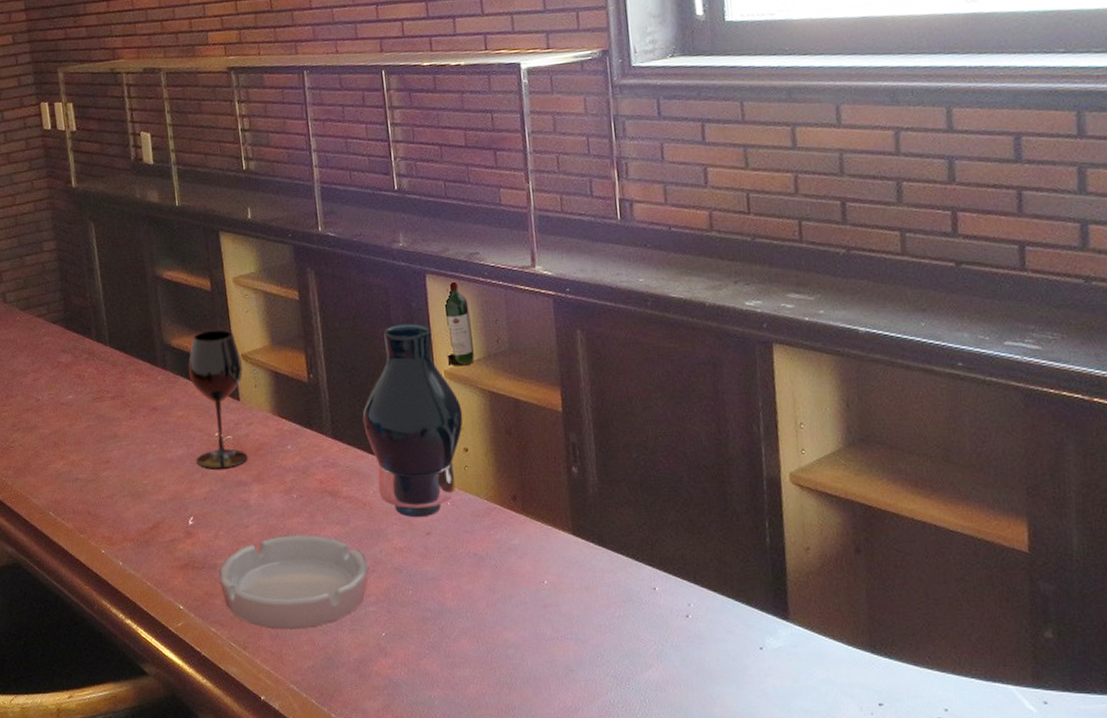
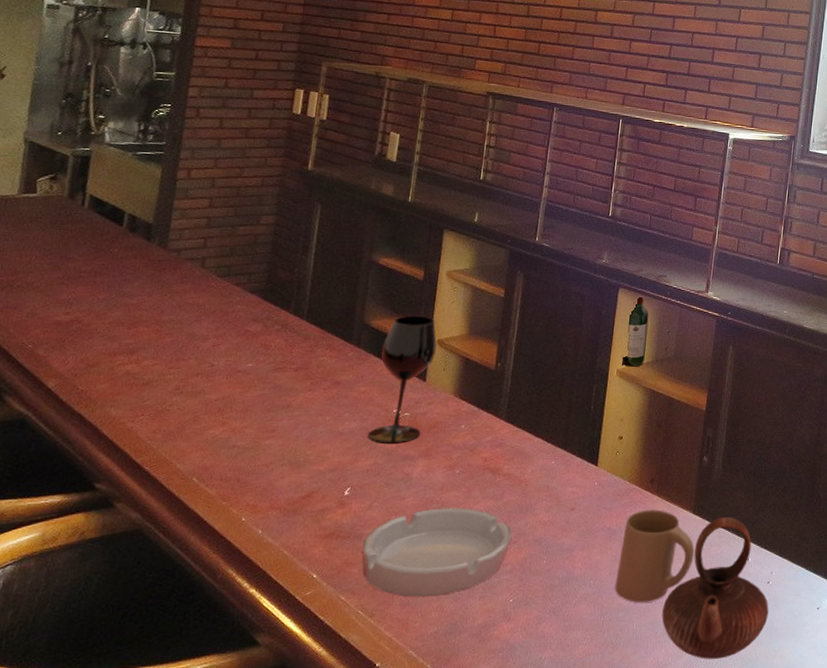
vase: present [362,323,463,518] -> none [536,327,625,495]
cup: none [493,531,585,638] -> present [615,510,695,602]
teapot: none [558,537,696,705] -> present [661,516,769,659]

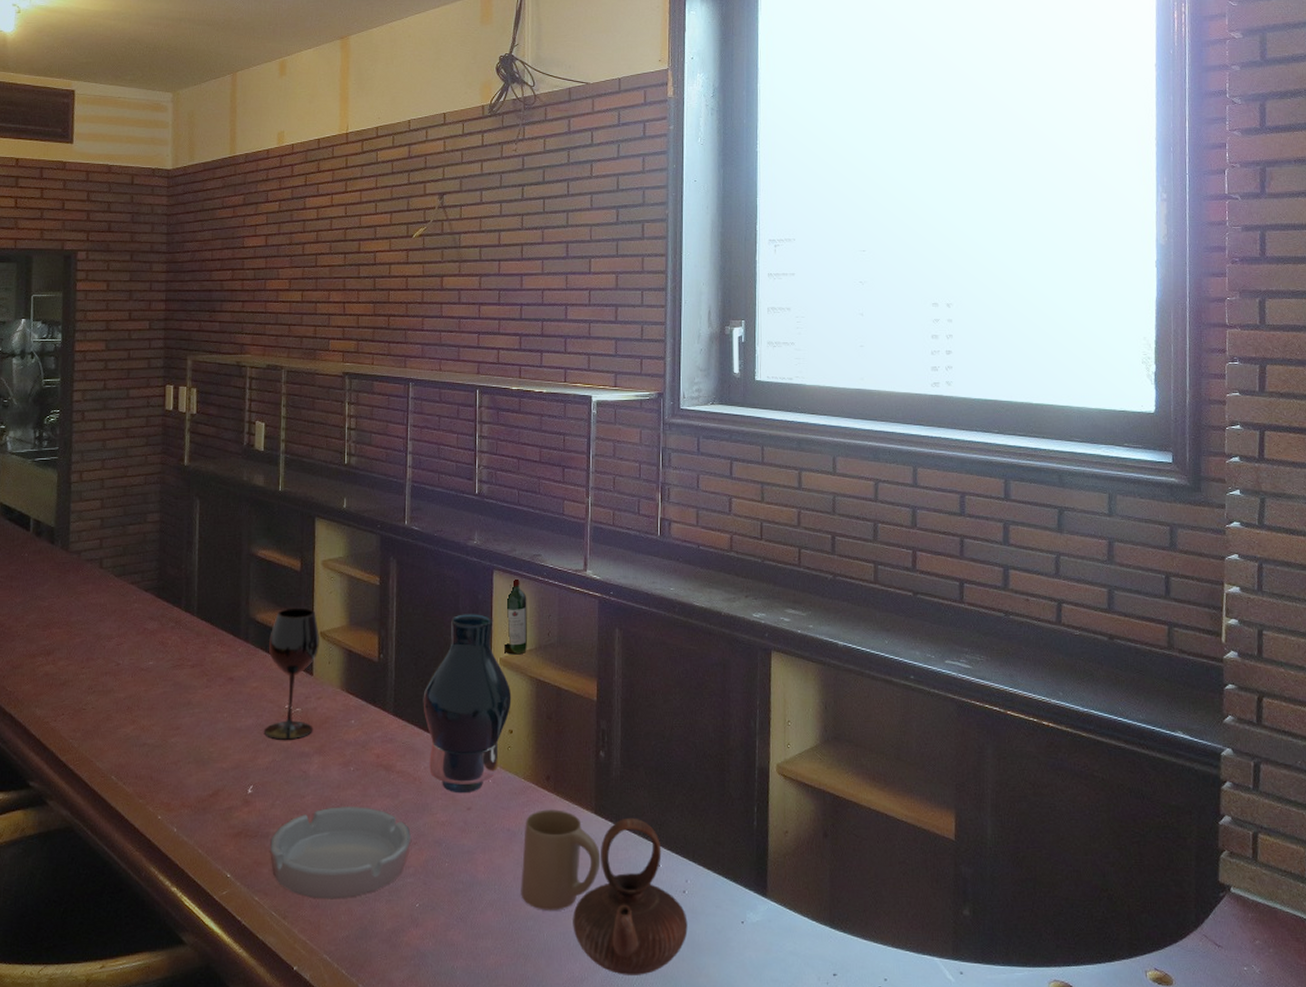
vase: none [536,327,625,495] -> present [423,614,512,794]

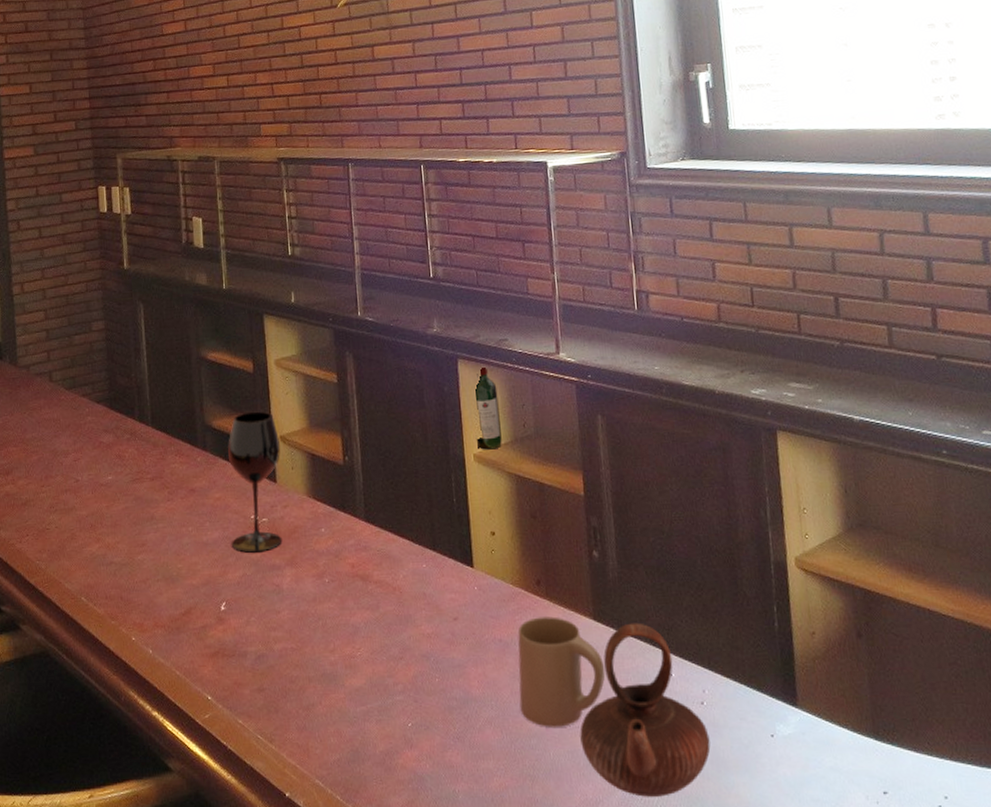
ashtray: present [270,807,412,899] -> none [249,620,398,721]
vase: present [423,614,512,794] -> none [394,407,491,603]

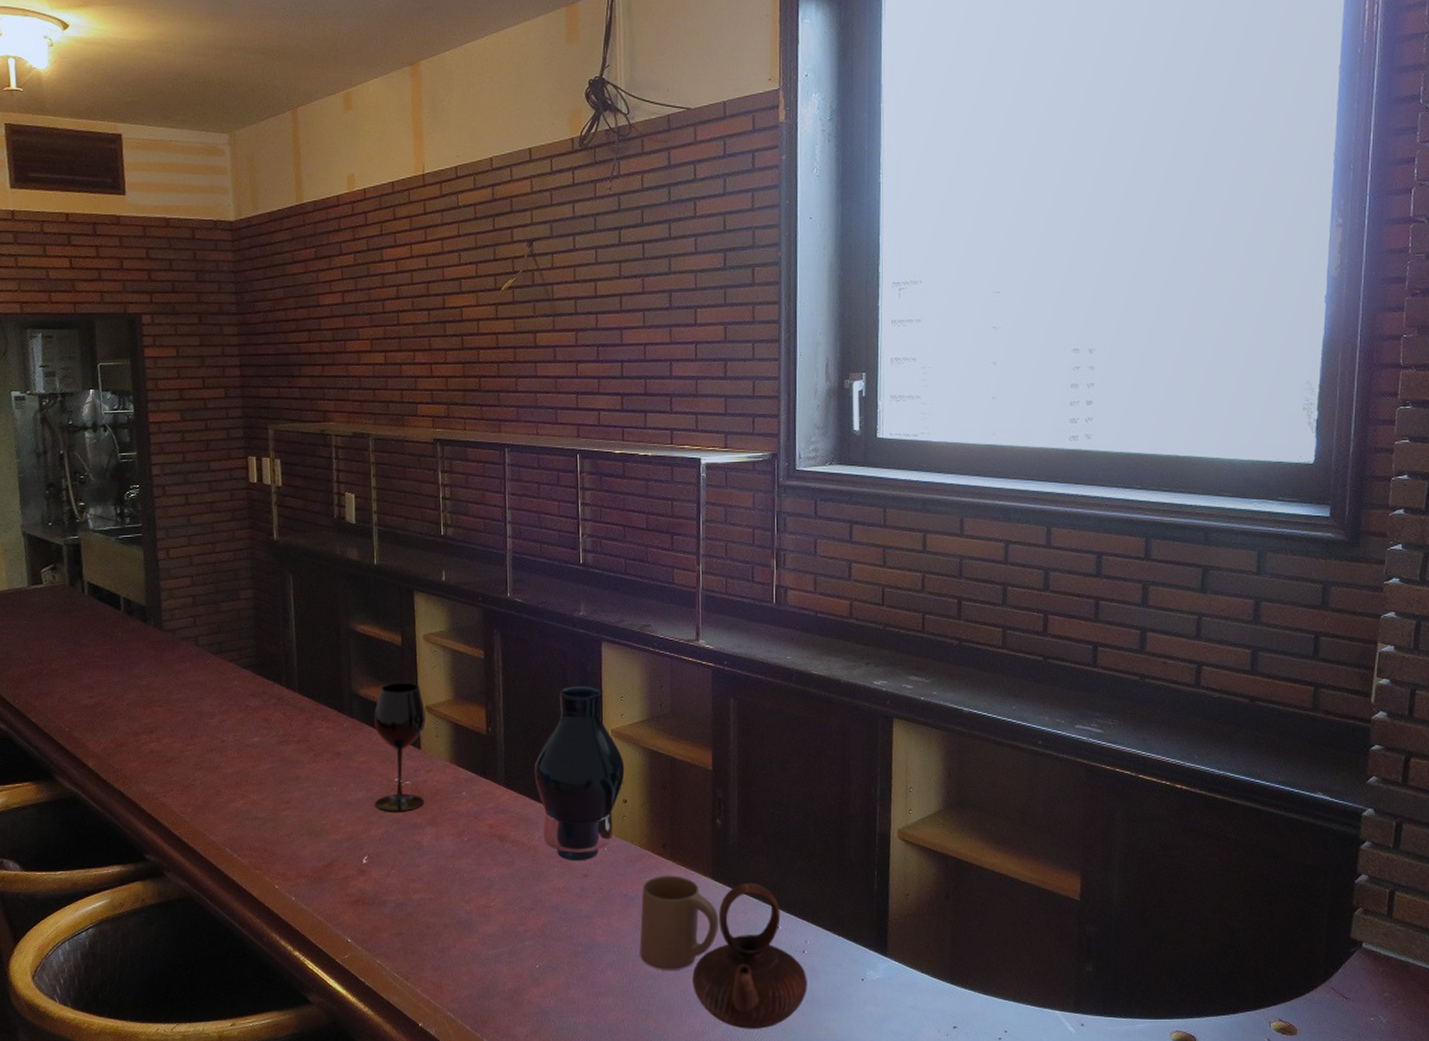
vase: none [394,407,491,603] -> present [534,686,625,861]
wine bottle: present [475,368,503,450] -> none [614,651,640,726]

